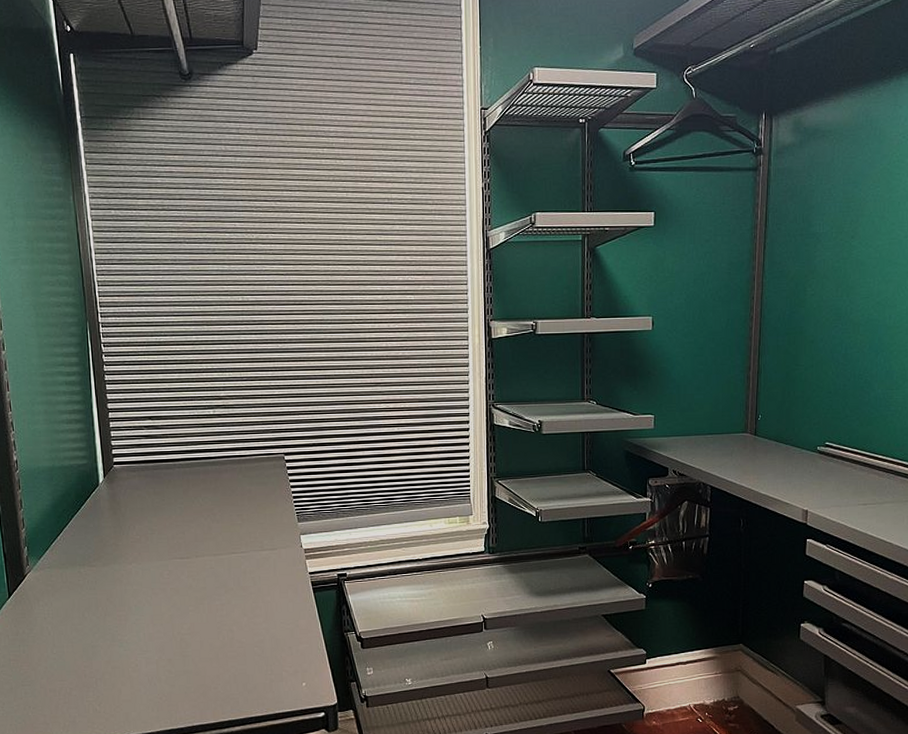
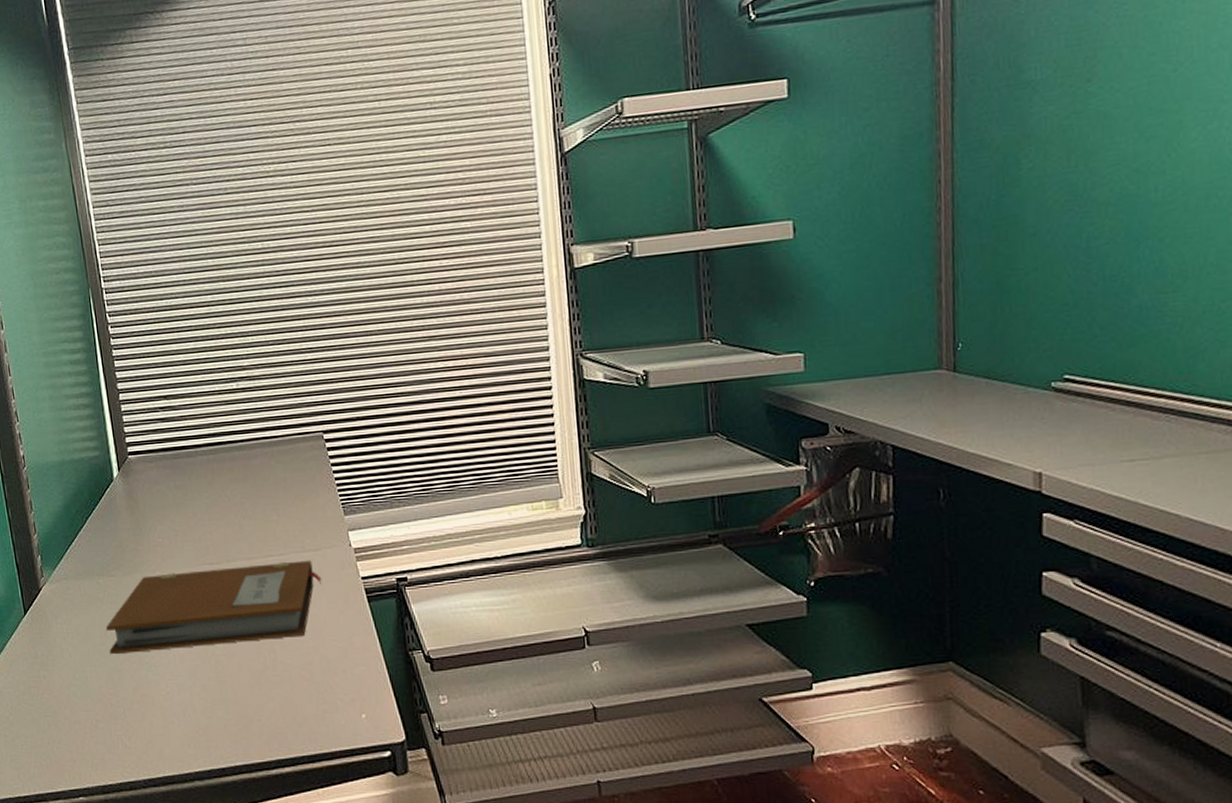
notebook: none [83,557,276,633] -> present [105,560,322,655]

